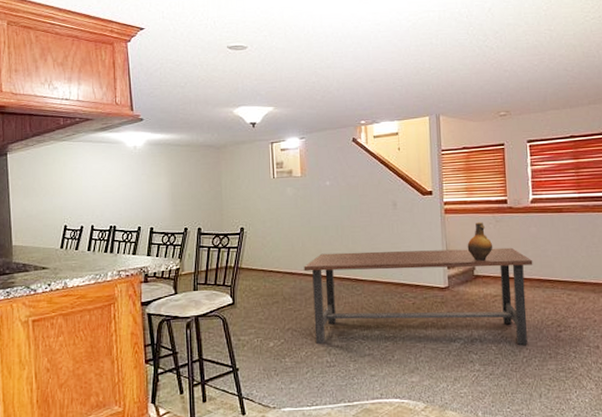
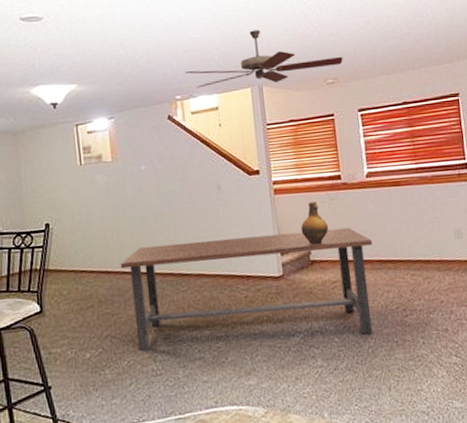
ceiling fan: none [369,64,516,115] -> present [184,29,343,88]

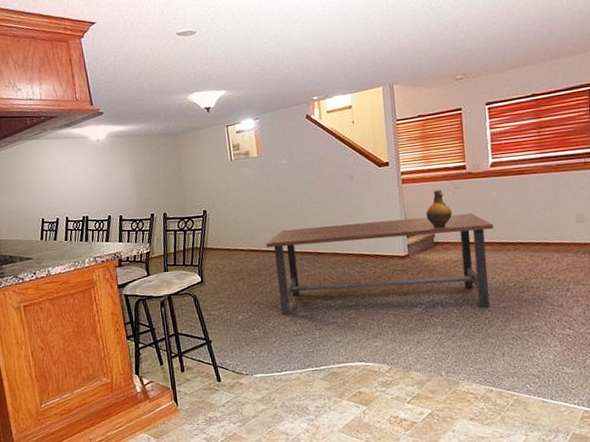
ceiling fan: present [184,29,343,88] -> none [321,31,473,89]

